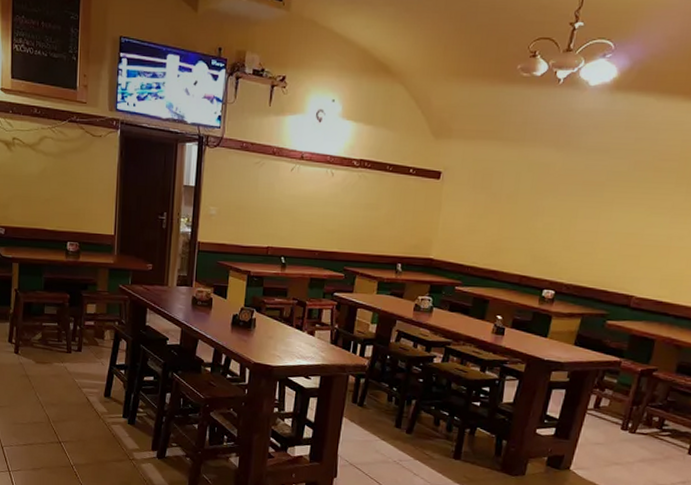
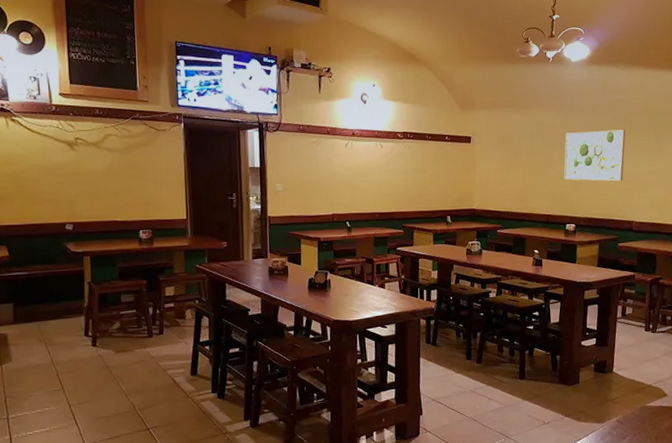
wall art: none [550,177,646,245] -> present [563,129,626,182]

